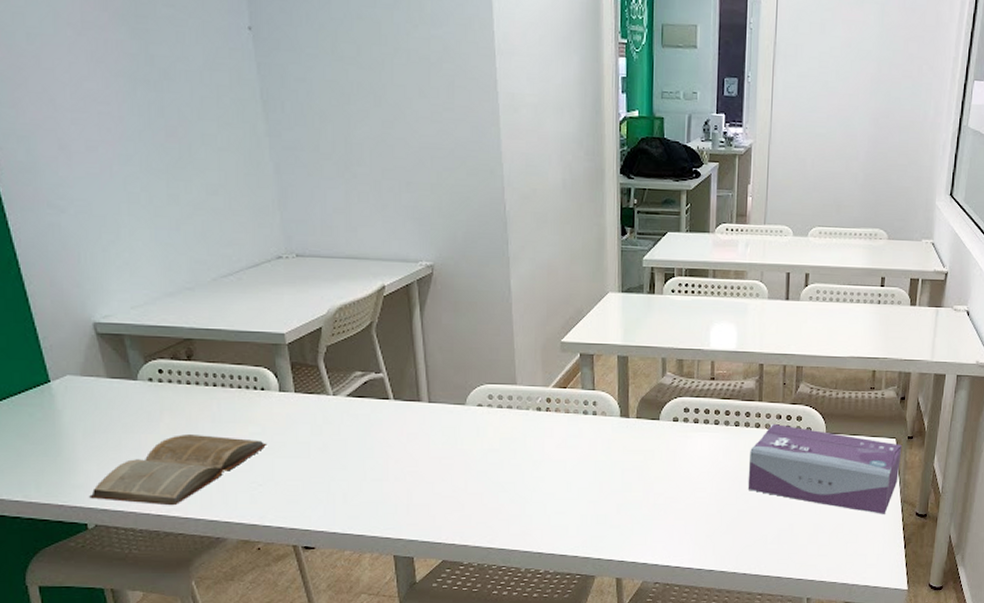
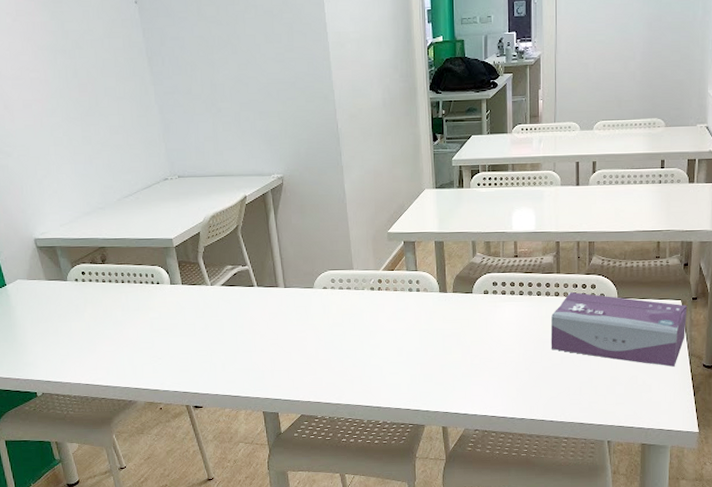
book: present [89,435,268,506] -> none [37,321,164,377]

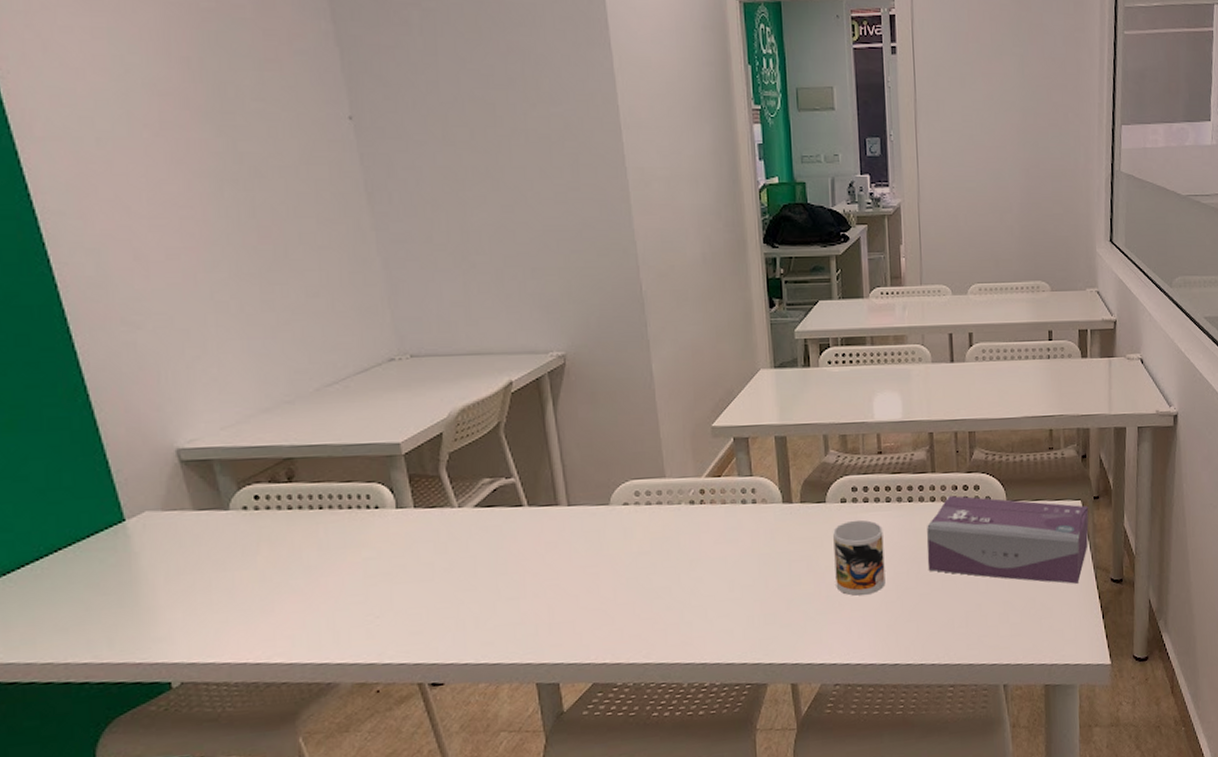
mug: none [477,307,517,365] -> present [833,519,886,596]

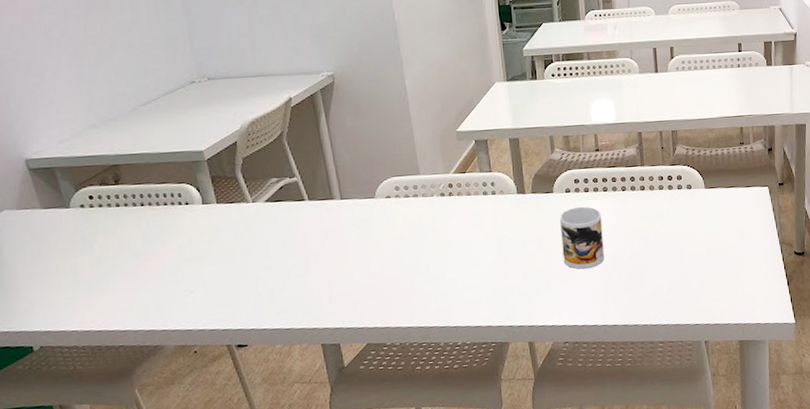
tissue box: present [927,495,1089,584] -> none [638,184,775,257]

